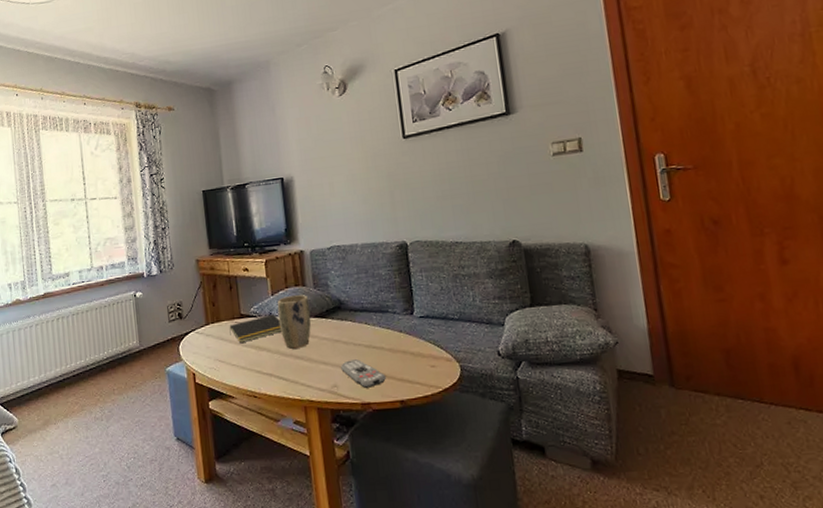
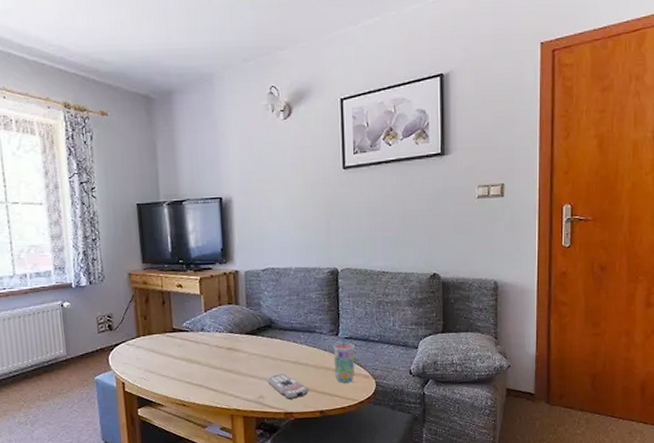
notepad: present [229,314,282,343] -> none [160,329,214,355]
plant pot: present [277,294,311,349] -> none [209,312,242,362]
cup: none [408,307,435,368] -> present [333,329,355,383]

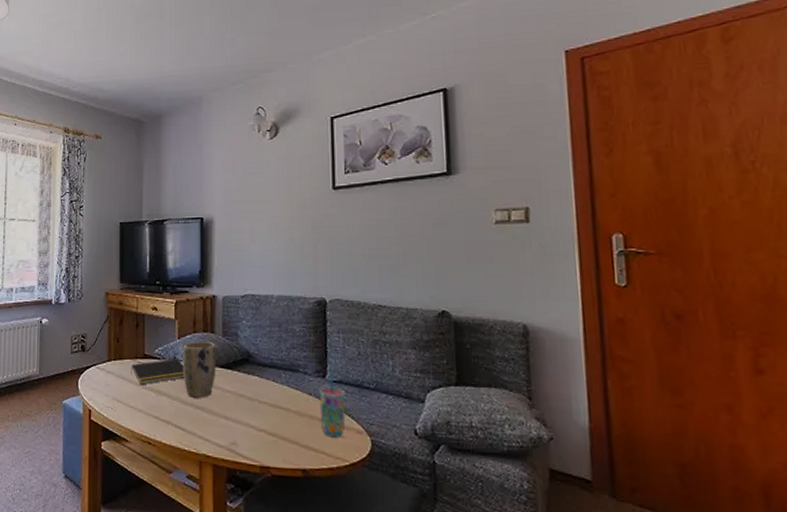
notepad: none [160,329,214,355] -> present [131,358,185,384]
plant pot: none [209,312,242,362] -> present [182,340,217,398]
remote control: present [268,374,309,399] -> none [242,418,289,451]

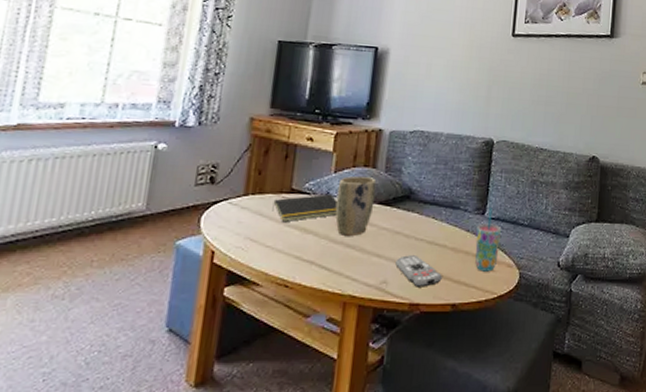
remote control: none [242,418,289,451] -> present [395,255,442,287]

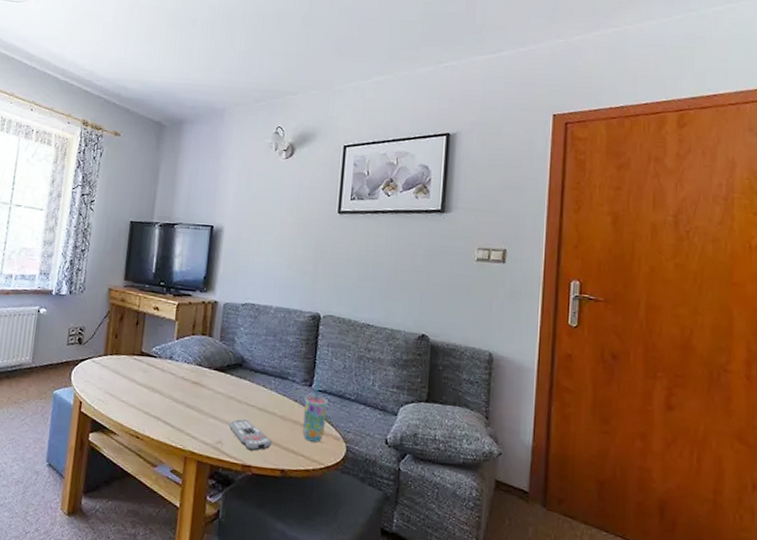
notepad: present [272,193,338,221] -> none [126,358,180,381]
plant pot: present [335,175,377,236] -> none [177,343,213,398]

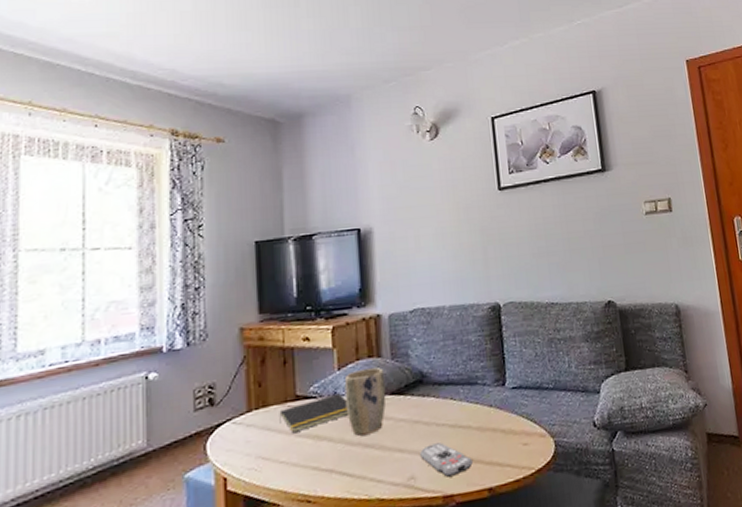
notepad: none [126,358,180,381] -> present [279,393,349,432]
plant pot: none [177,343,213,398] -> present [344,367,386,436]
cup: present [303,380,328,442] -> none [499,376,528,447]

